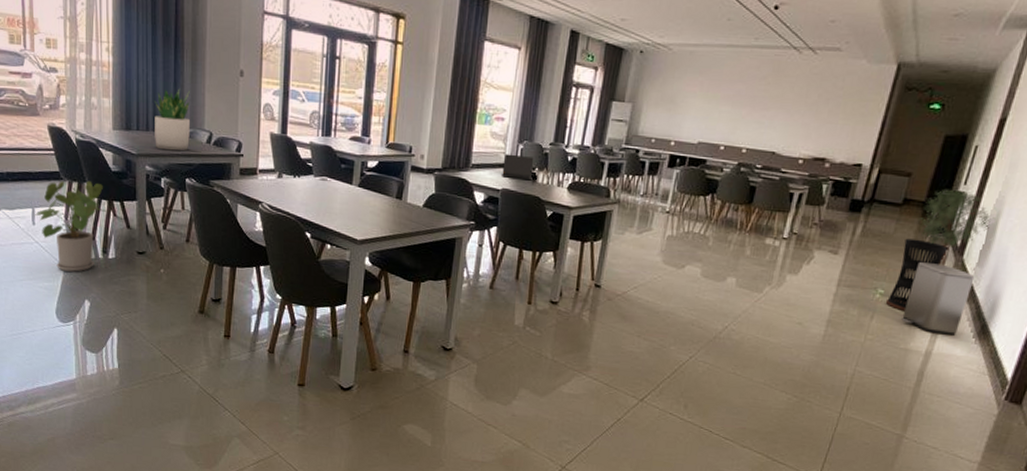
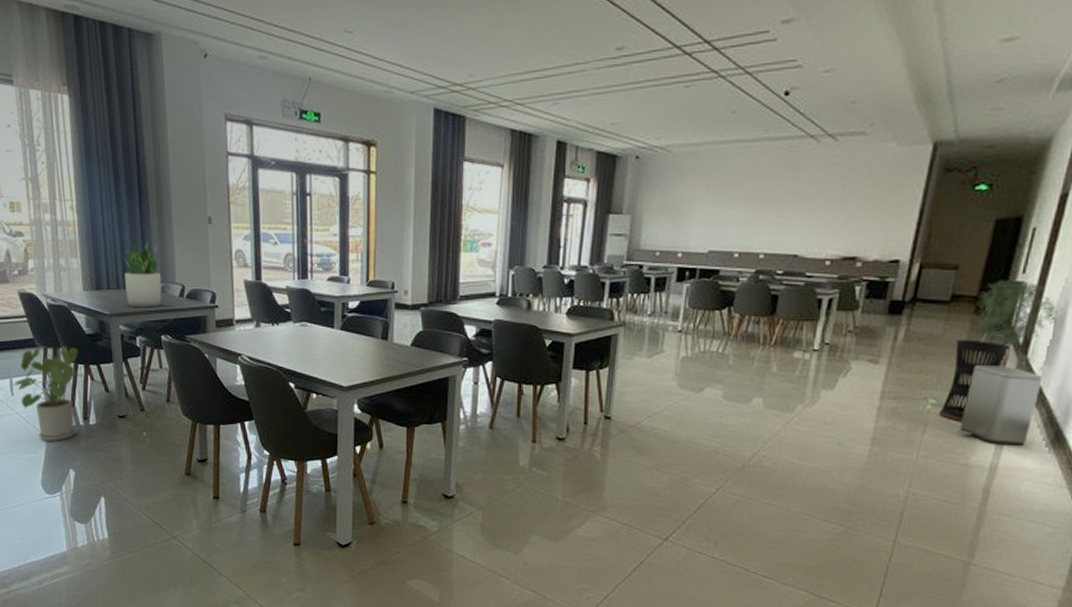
laptop: present [502,153,534,181] -> none [493,281,527,309]

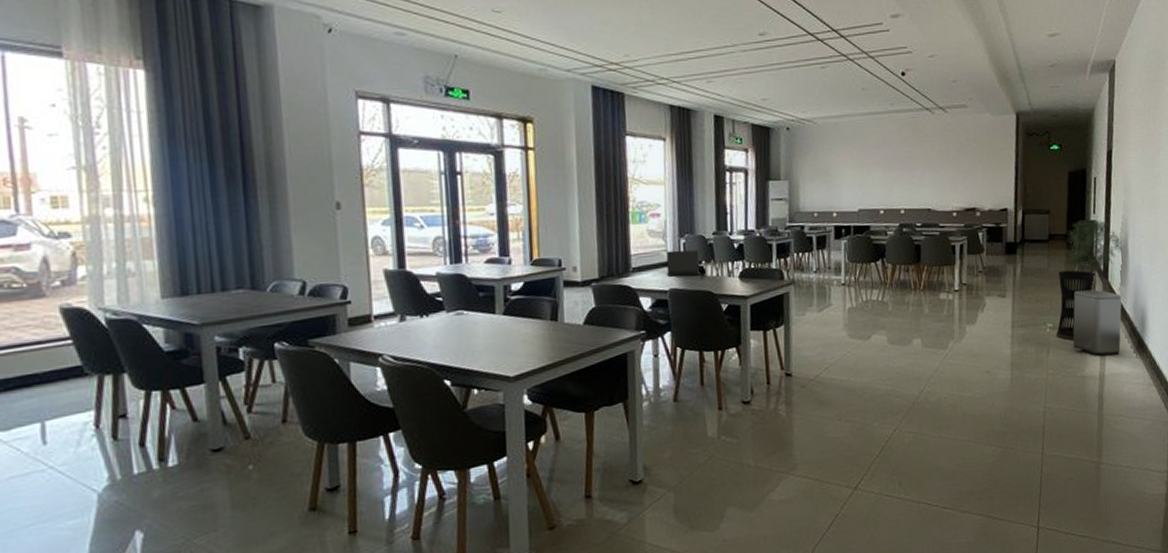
house plant: present [13,345,83,441] -> none [46,369,159,499]
planter: present [123,241,162,308] -> none [220,234,275,313]
laptop: none [493,281,527,309] -> present [666,250,701,277]

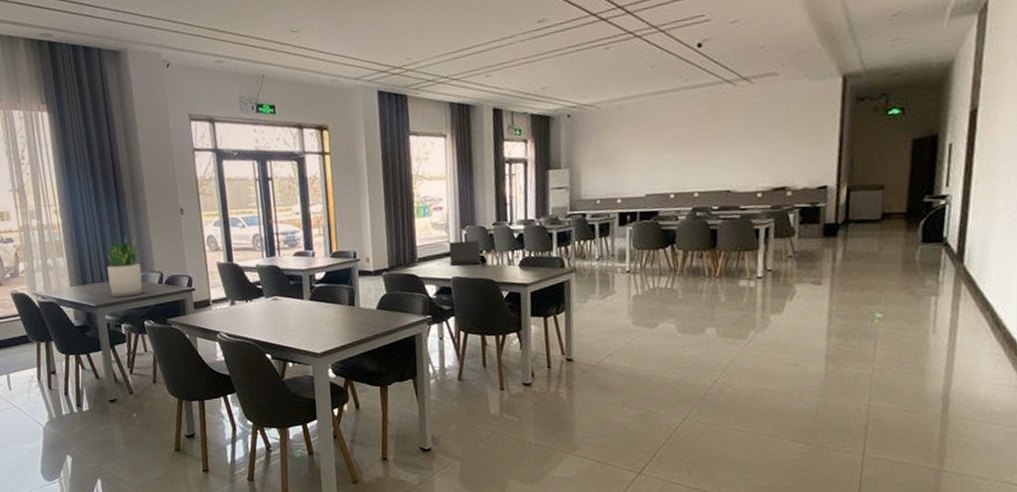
planter: none [220,234,275,313] -> present [105,236,143,298]
umbrella stand: present [1057,270,1095,341] -> none [888,253,944,334]
potted tree: present [1064,219,1122,291] -> none [903,194,986,277]
pedal bin: present [1072,289,1122,357] -> none [909,275,983,352]

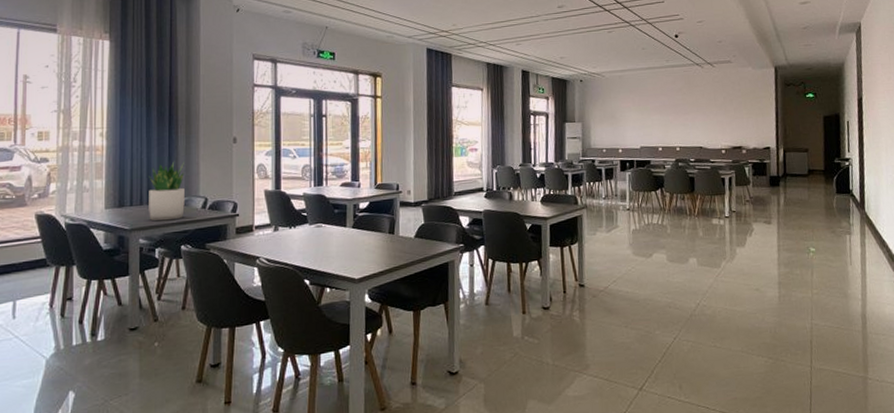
laptop: present [449,240,482,266] -> none [481,178,509,200]

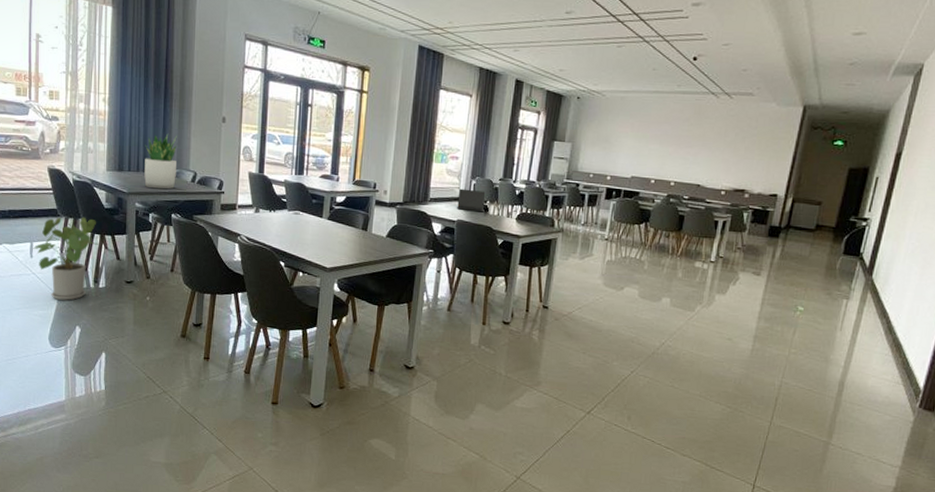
house plant: none [16,263,96,364] -> present [33,217,98,301]
laptop: none [481,178,509,200] -> present [457,188,486,213]

